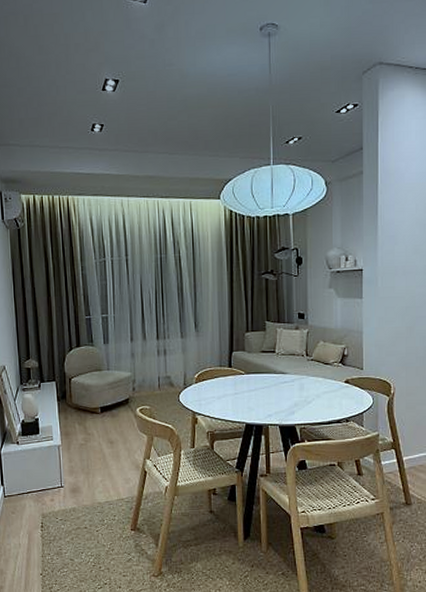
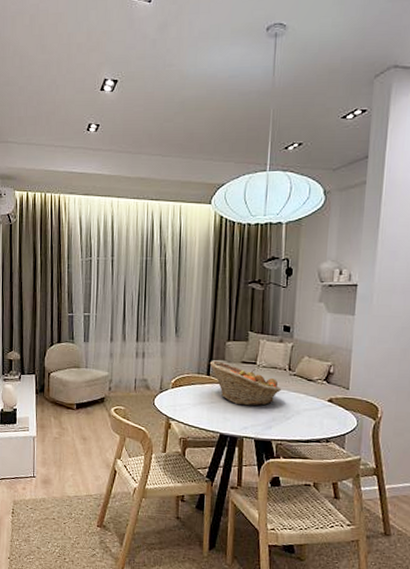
fruit basket: none [230,352,300,394] -> present [209,360,281,407]

